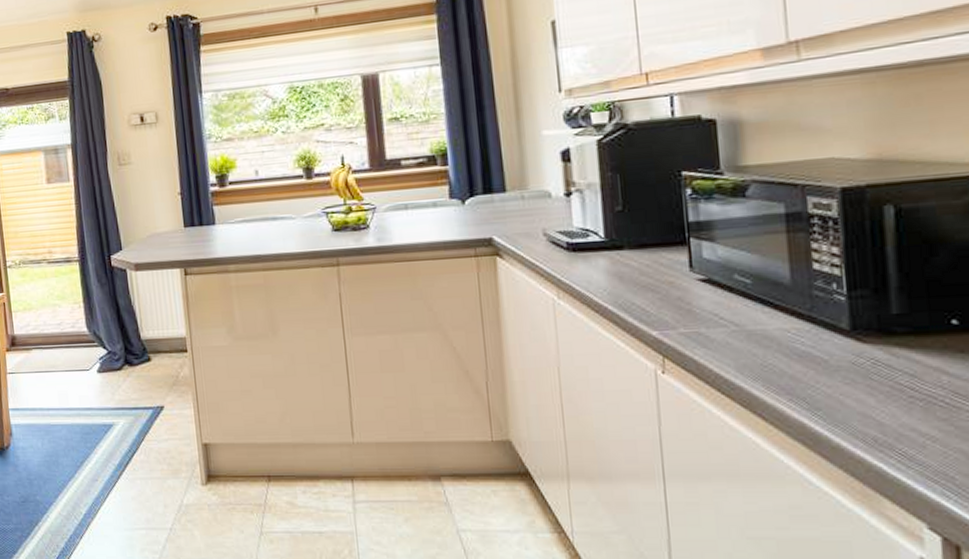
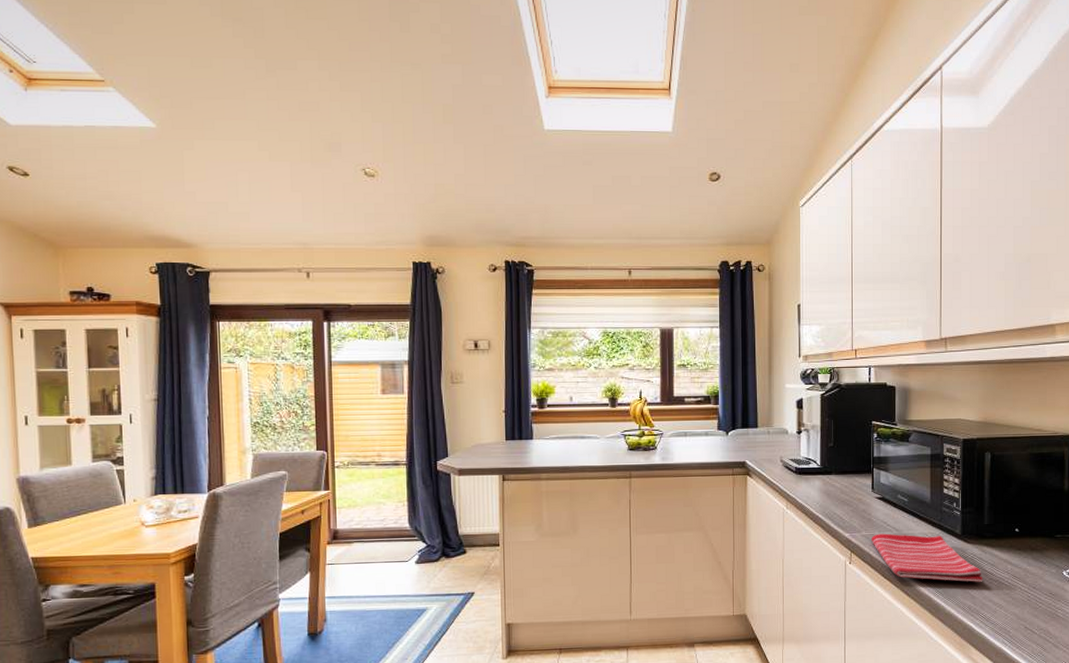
dish towel: none [695,330,897,402] -> present [871,533,983,582]

